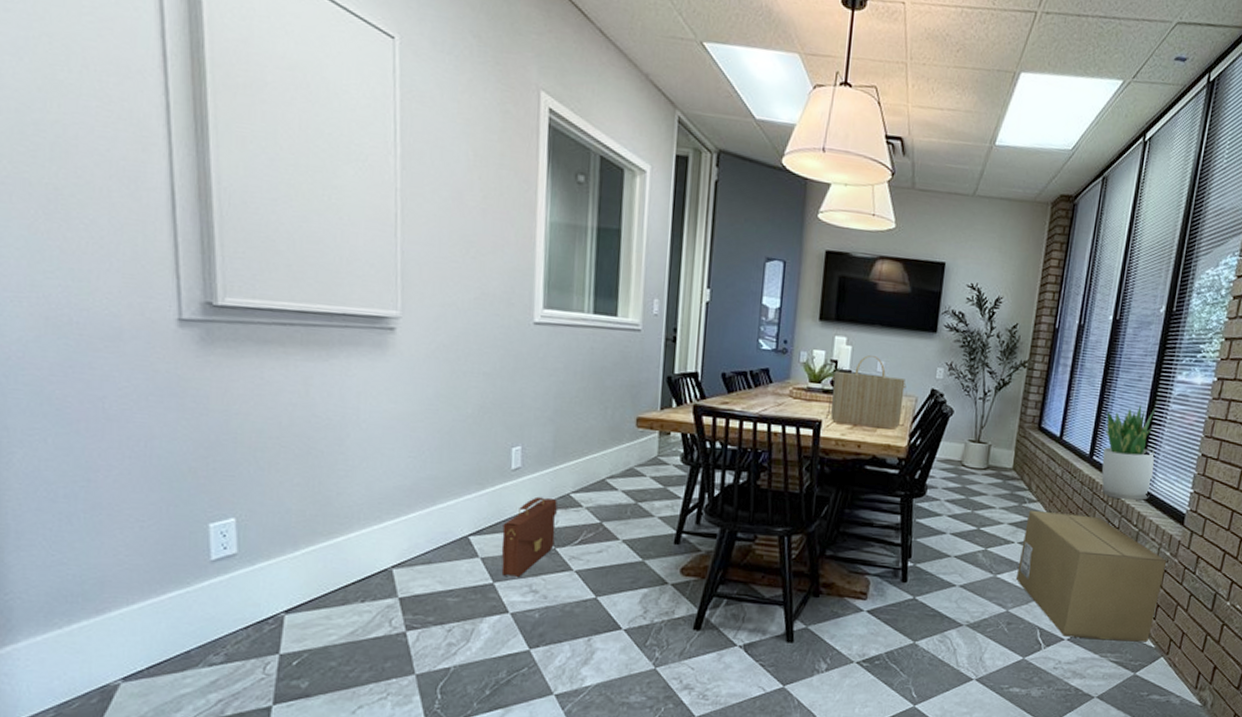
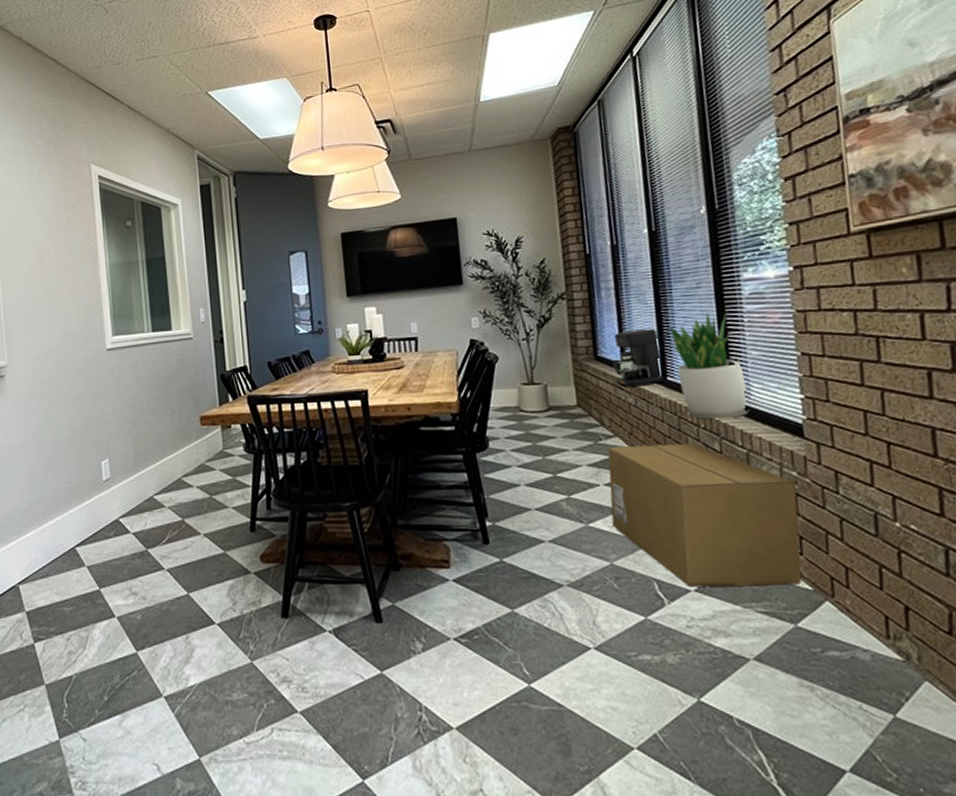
briefcase: present [501,496,557,577] -> none [101,502,146,581]
shopping bag: present [825,354,908,429] -> none [369,318,451,390]
coffee maker: none [1050,408,1096,461] -> present [612,328,663,387]

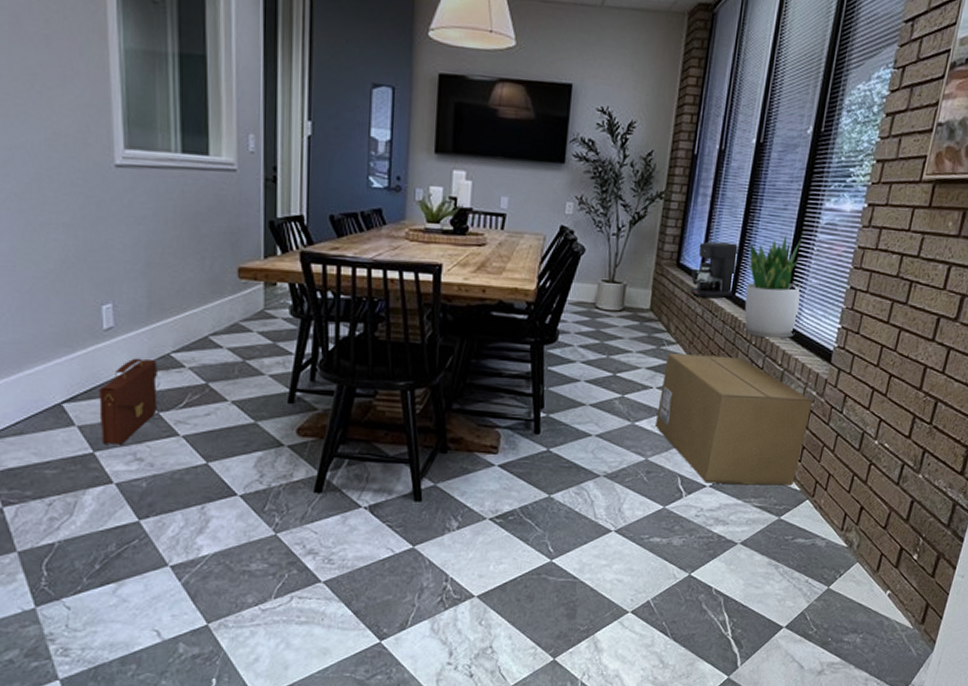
briefcase: none [101,502,146,581] -> present [99,358,157,445]

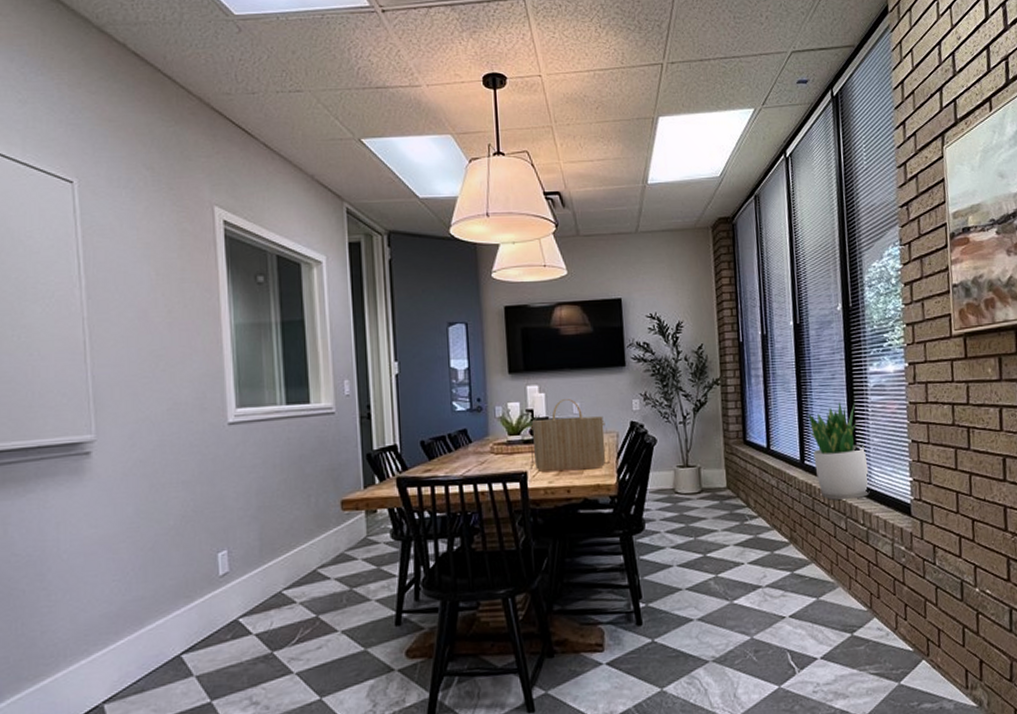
briefcase: present [99,358,157,445] -> none [216,599,271,692]
shopping bag: none [445,189,535,270] -> present [529,398,611,472]
box: present [656,354,813,486] -> none [752,522,905,655]
coffee maker: present [690,241,738,299] -> none [759,415,801,470]

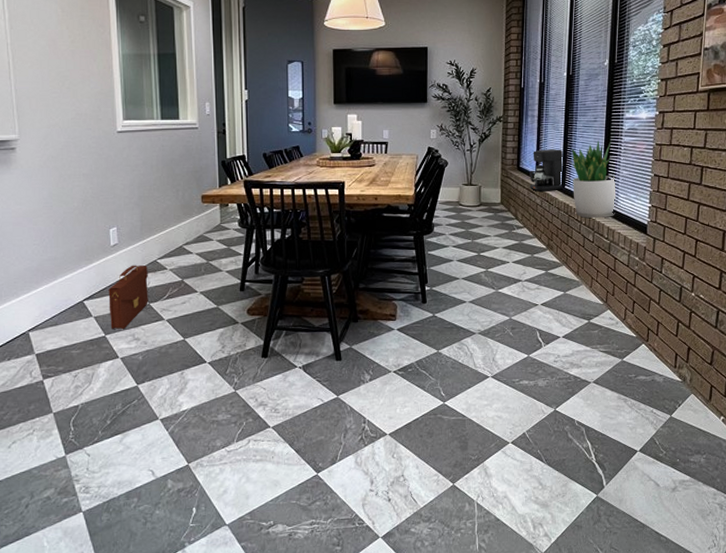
briefcase: none [216,599,271,692] -> present [108,265,148,329]
shopping bag: present [529,398,611,472] -> none [347,126,411,182]
coffee maker: none [759,415,801,470] -> present [529,149,564,192]

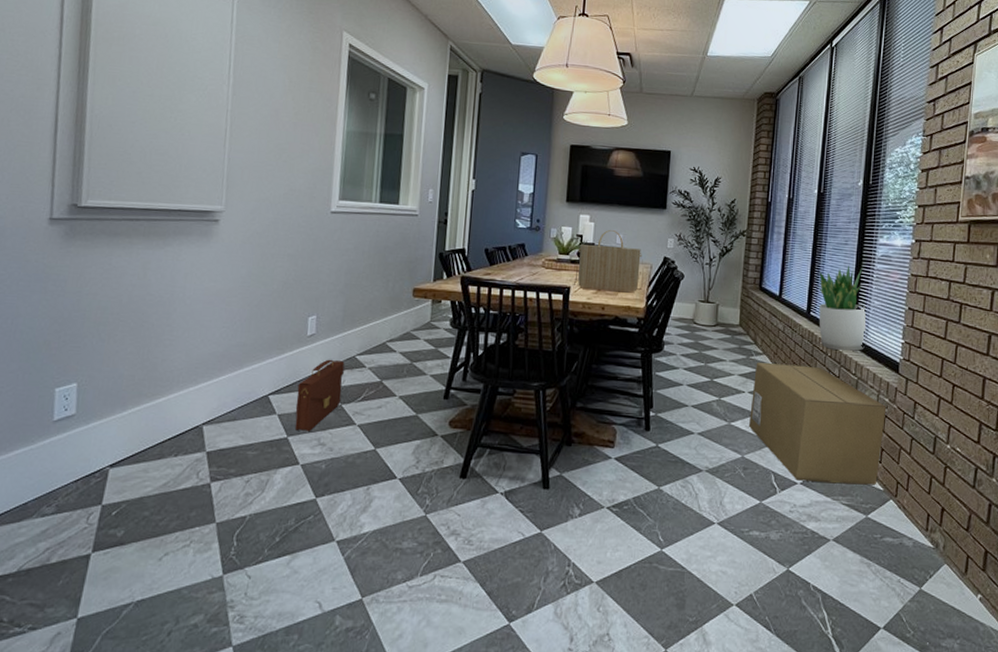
shopping bag: none [347,126,411,182] -> present [573,229,644,292]
box: none [515,234,637,335] -> present [749,363,887,485]
coffee maker: present [529,149,564,192] -> none [772,270,810,317]

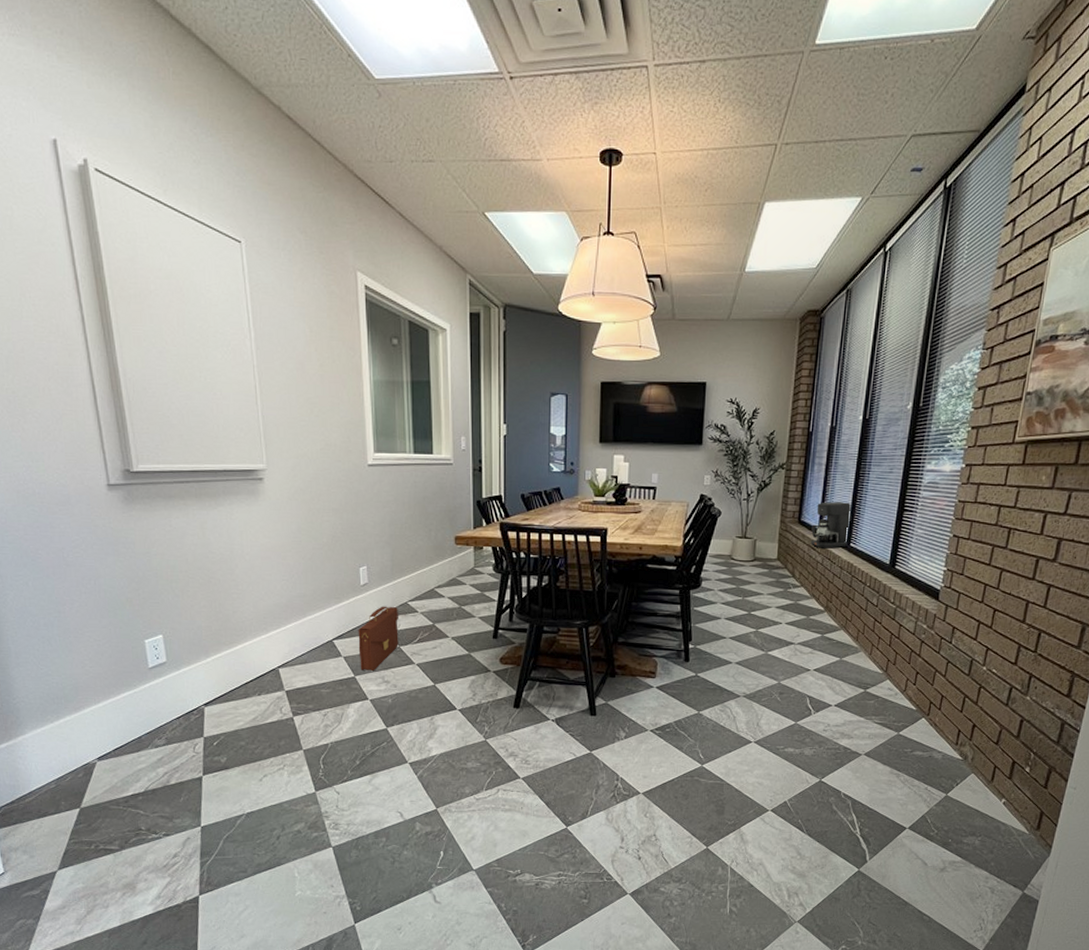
shopping bag: present [573,229,644,292] -> none [610,468,680,531]
box: present [749,363,887,485] -> none [786,595,924,705]
coffee maker: none [772,270,810,317] -> present [810,502,851,549]
planter: present [816,265,866,352] -> none [857,494,908,581]

